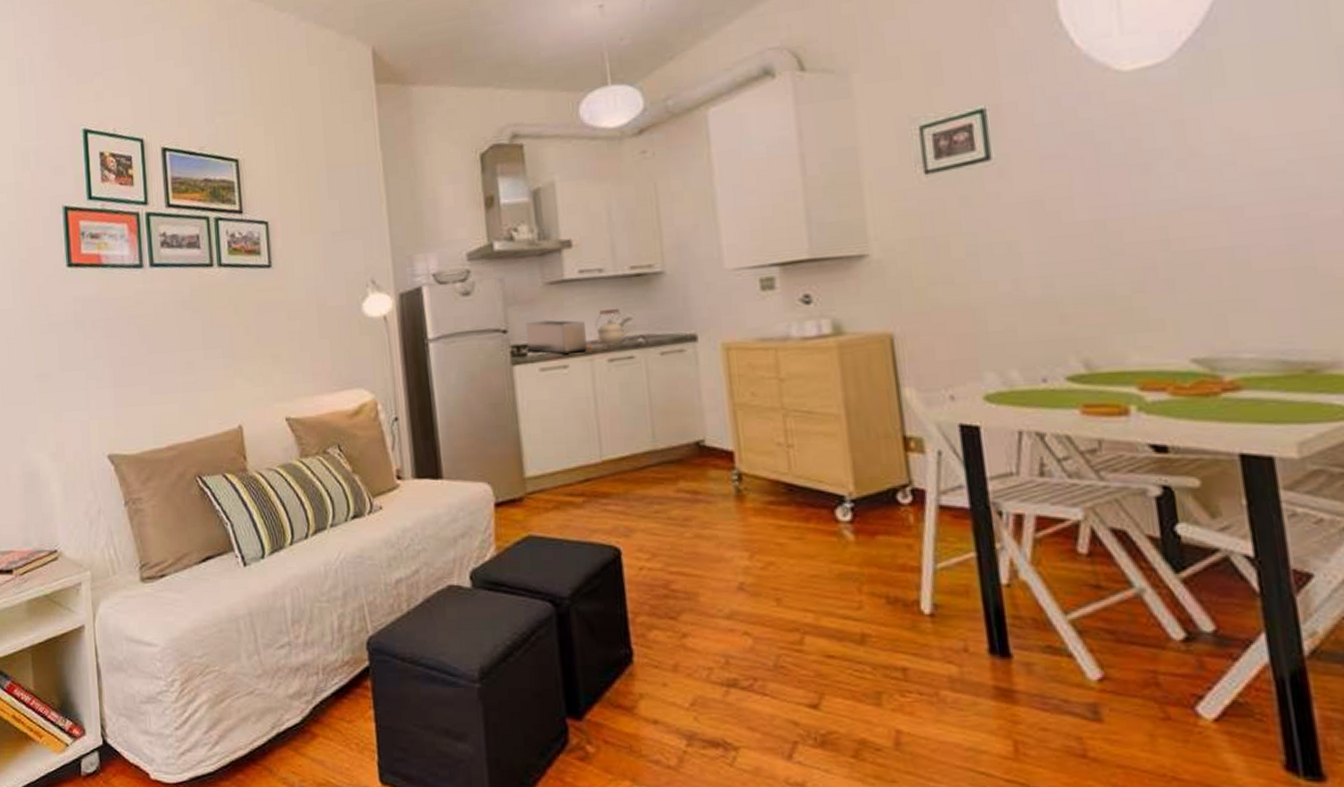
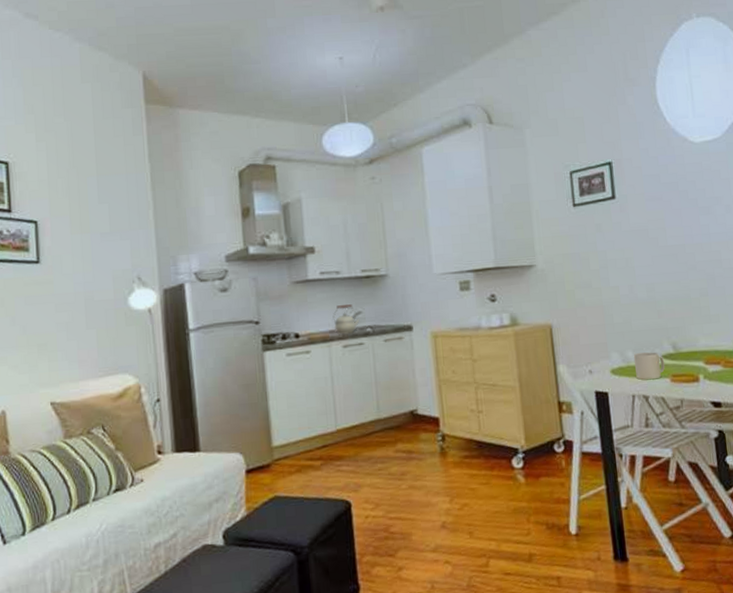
toaster: present [526,319,587,355] -> none [275,313,326,343]
mug: none [1019,372,1072,411] -> present [633,352,665,380]

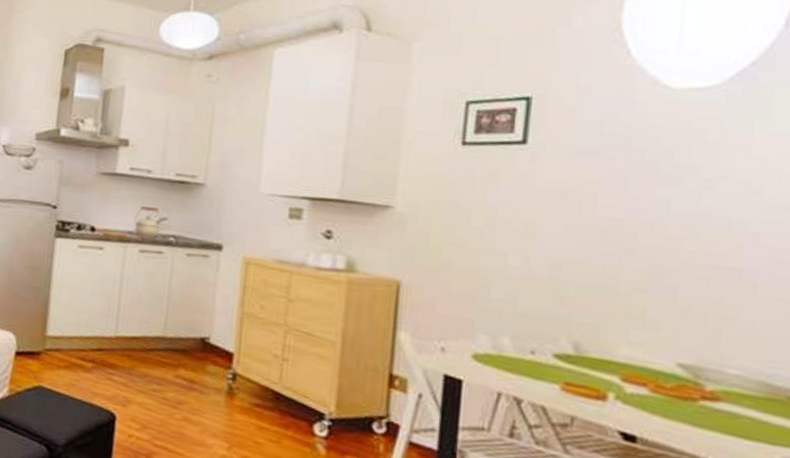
mug: present [633,352,665,380] -> none [507,342,557,383]

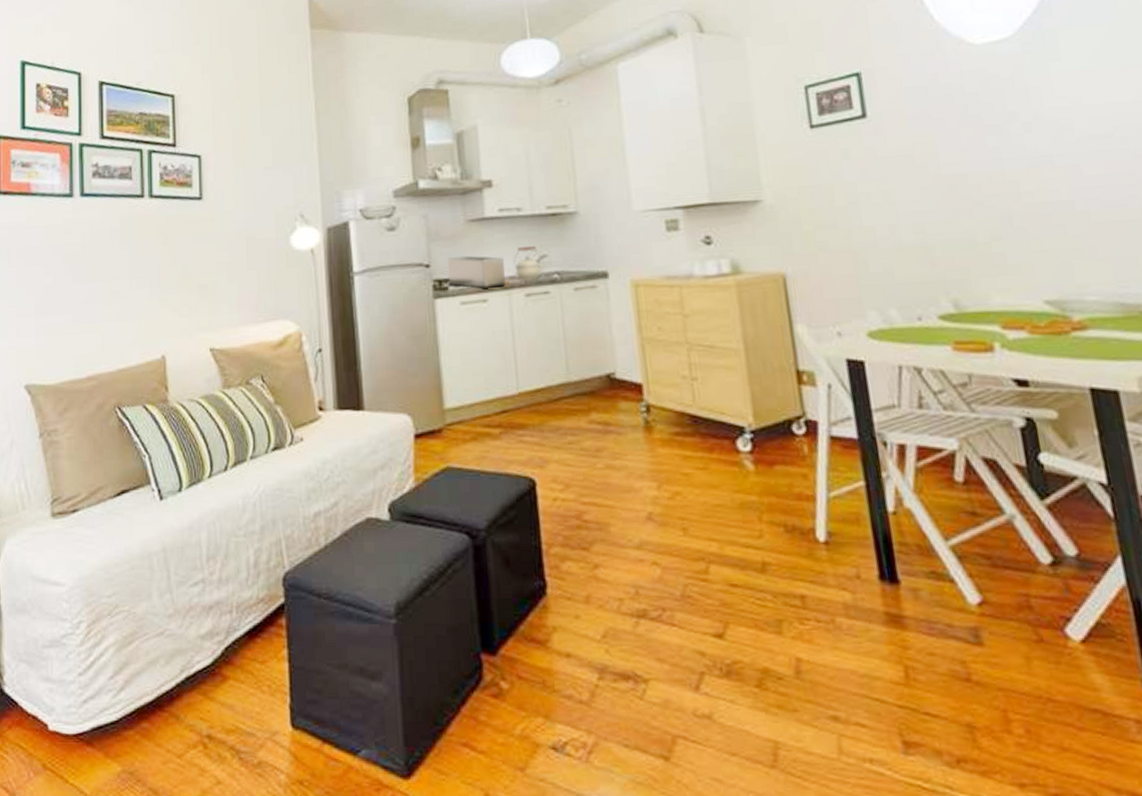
toaster: none [71,203,126,239] -> present [448,255,506,290]

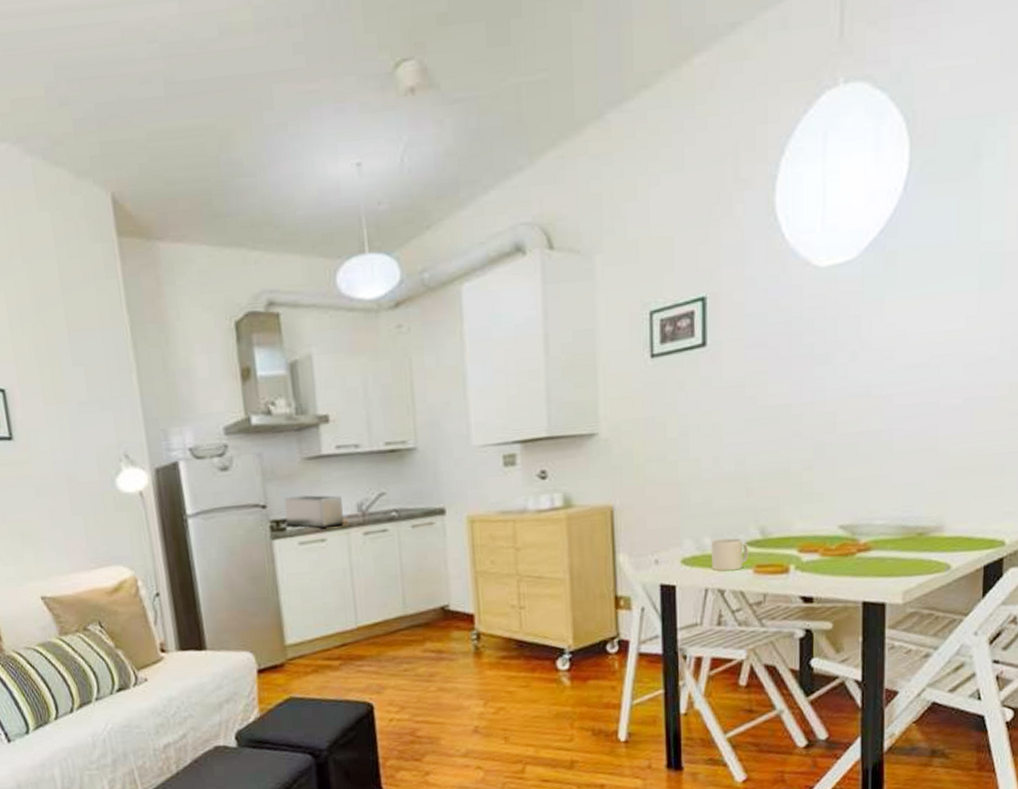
kettle: present [513,246,545,282] -> none [351,484,384,520]
mug: none [898,311,944,348] -> present [710,538,749,572]

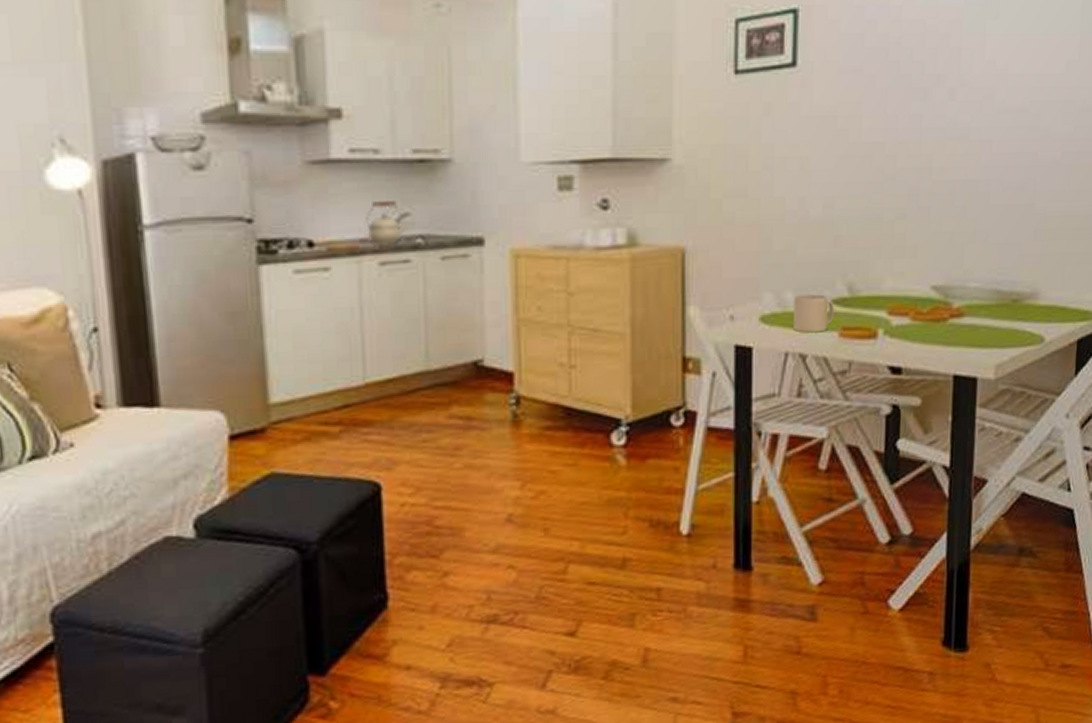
toaster: present [285,495,344,529] -> none [277,209,354,255]
kettle: none [351,484,384,520] -> present [365,201,407,246]

